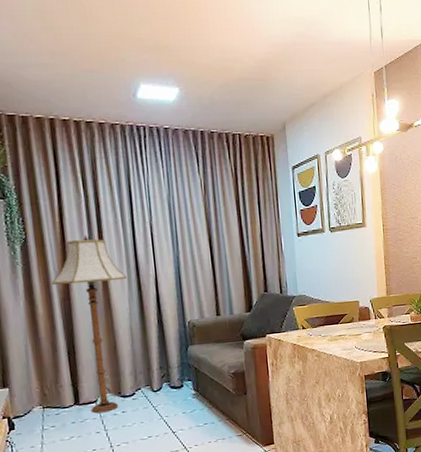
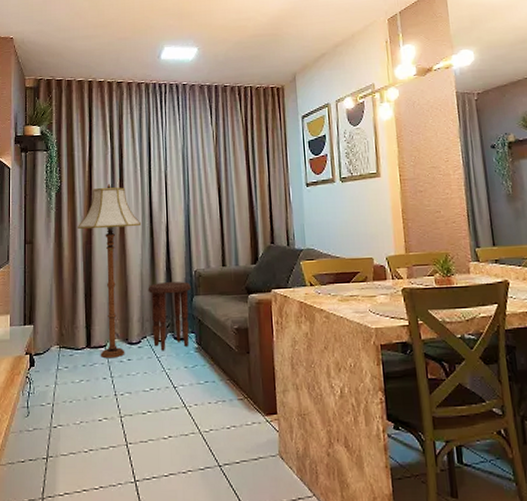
side table: none [139,332,186,401] -> present [148,281,191,351]

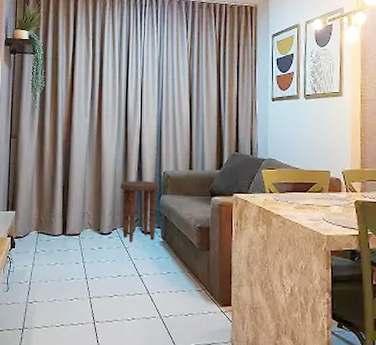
floor lamp: present [78,183,142,359] -> none [59,87,117,246]

